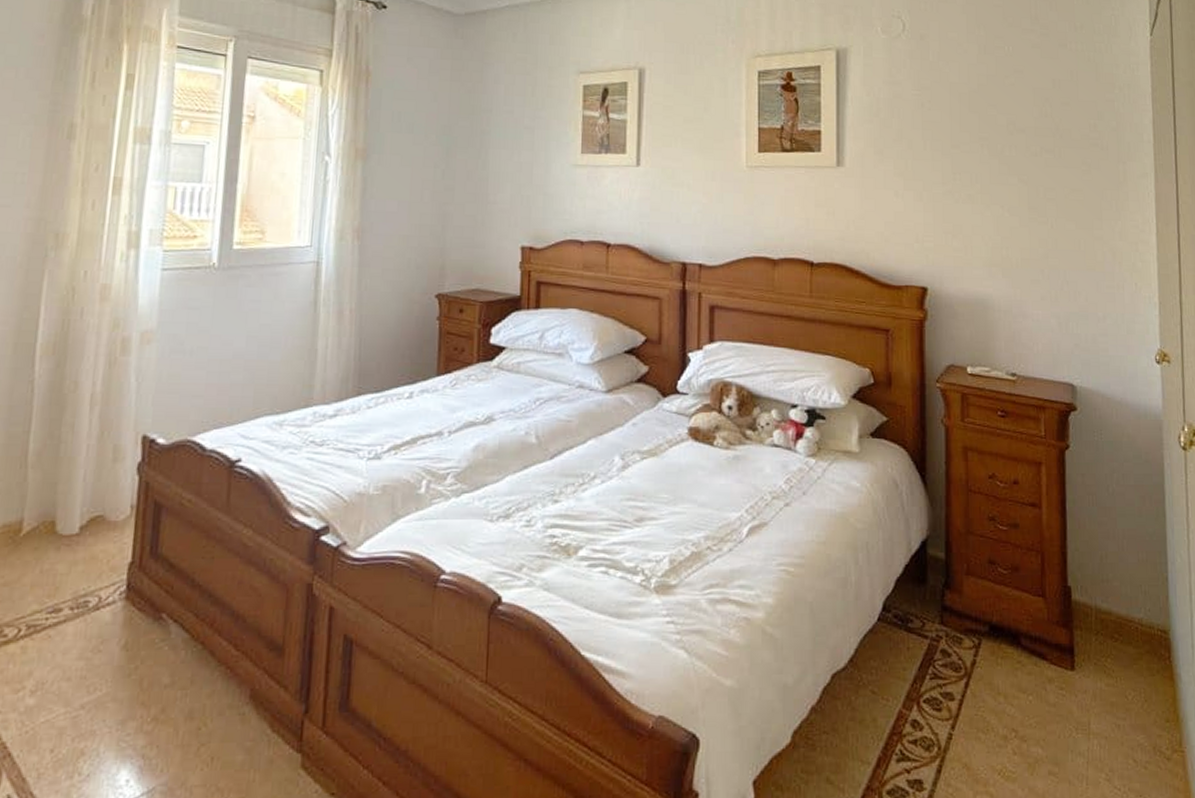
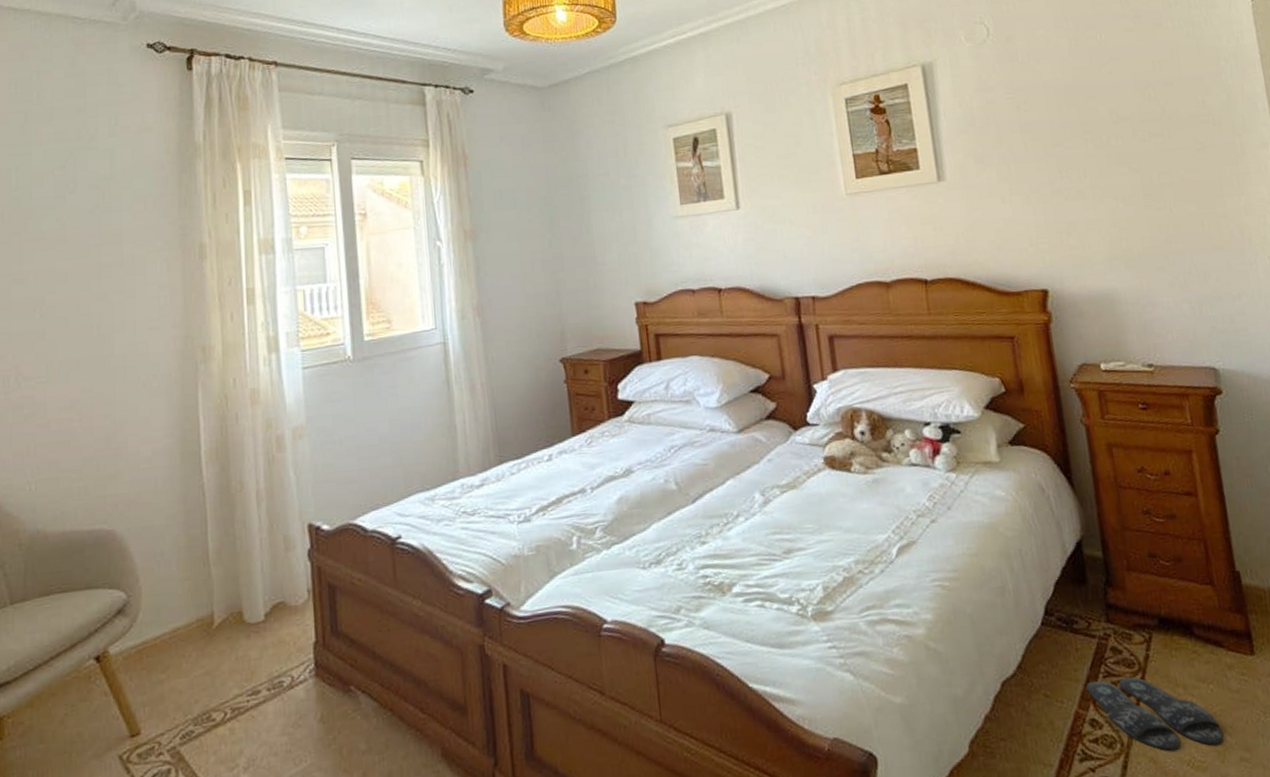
slippers: none [913,680,1036,758] -> present [1086,676,1223,751]

